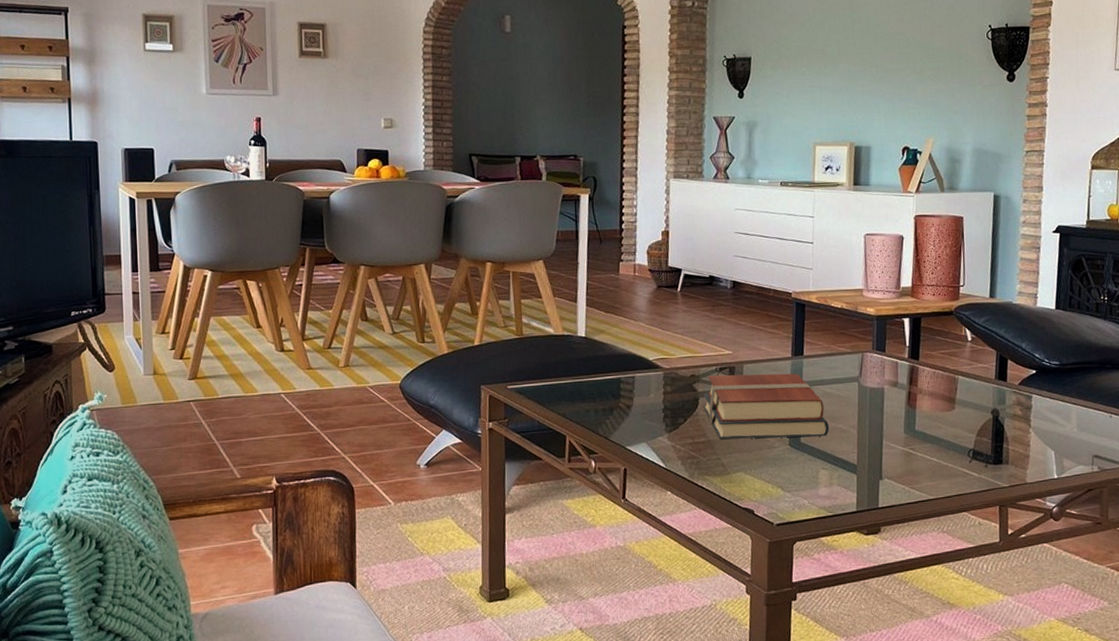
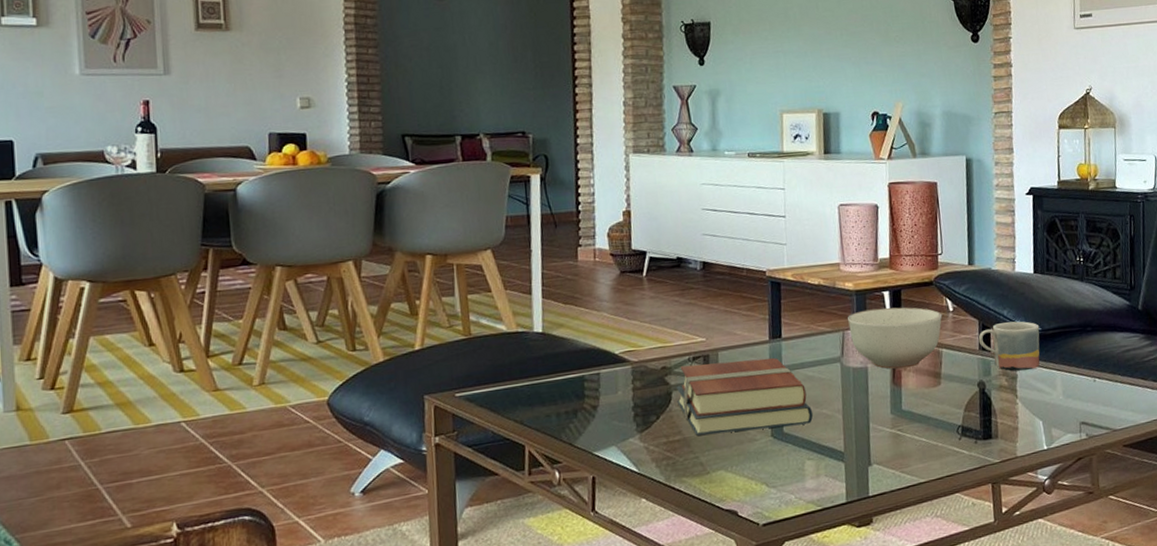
bowl: none [868,333,961,392] -> present [848,307,943,369]
mug: none [995,354,1058,403] -> present [978,321,1040,372]

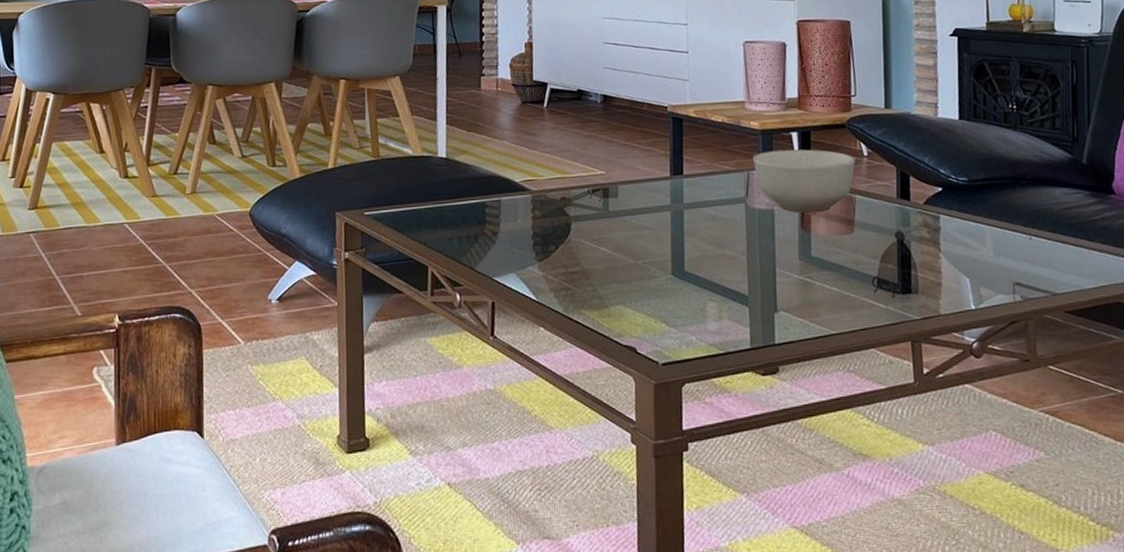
books: present [676,357,813,435] -> none [575,194,716,268]
mug: present [978,321,1040,372] -> none [896,170,967,224]

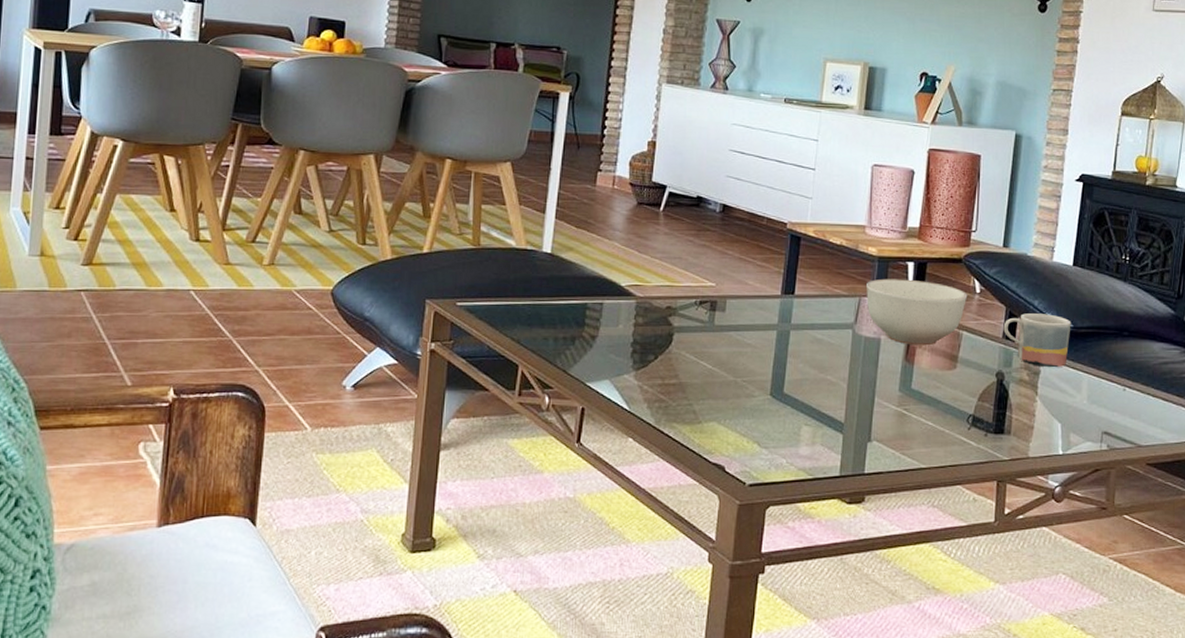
mug: none [896,170,967,224] -> present [1003,313,1071,368]

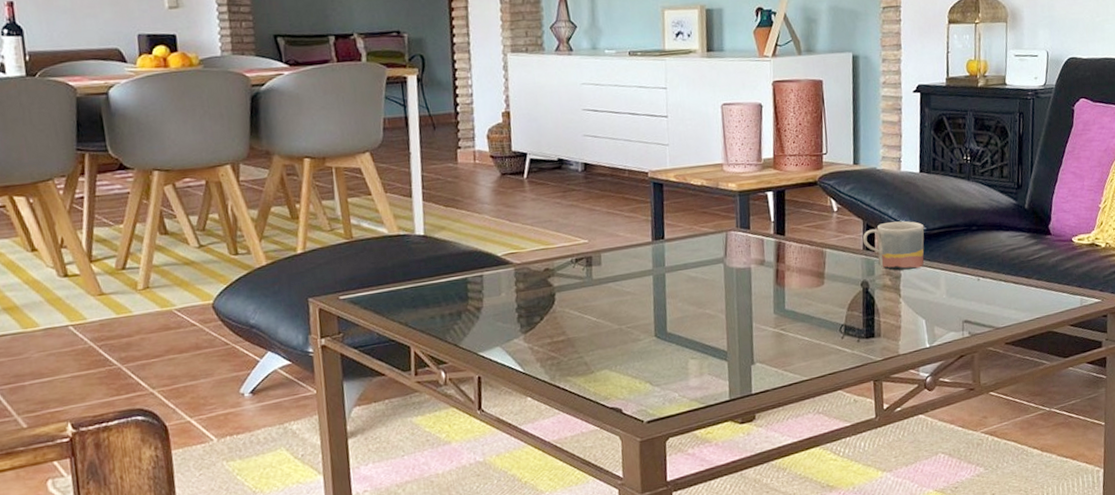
bowl: present [866,278,968,346] -> none [731,207,827,269]

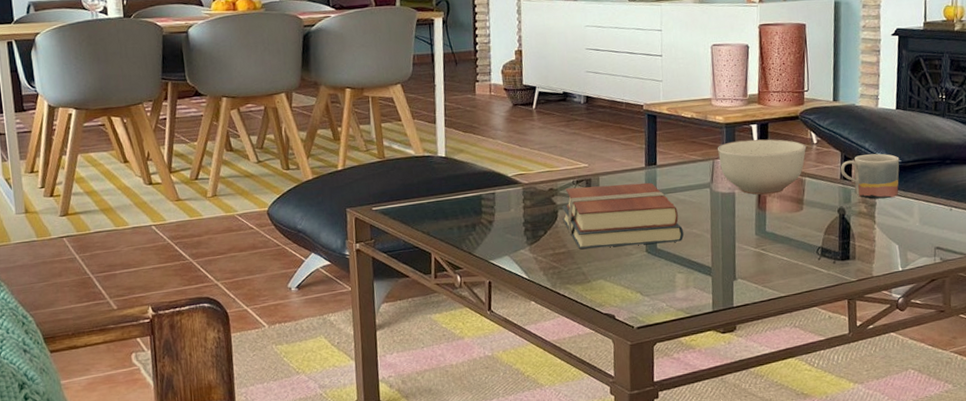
books: none [559,259,697,336] -> present [561,182,684,249]
bowl: none [731,207,827,269] -> present [718,139,807,195]

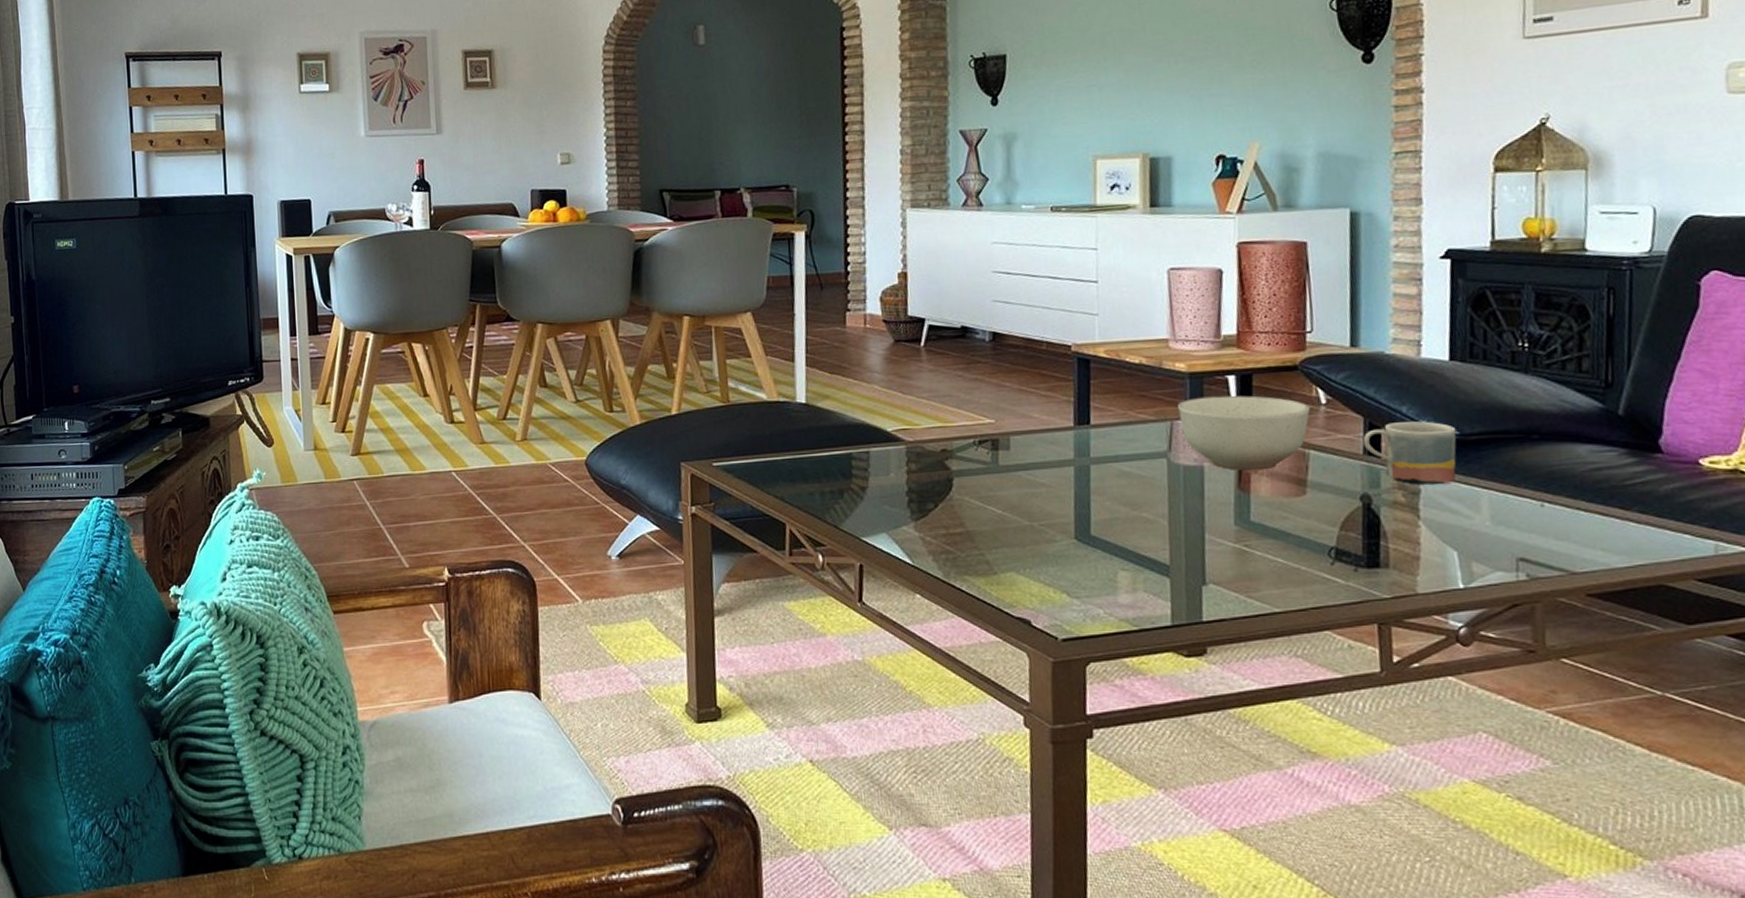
books: present [561,182,684,249] -> none [958,447,1130,530]

